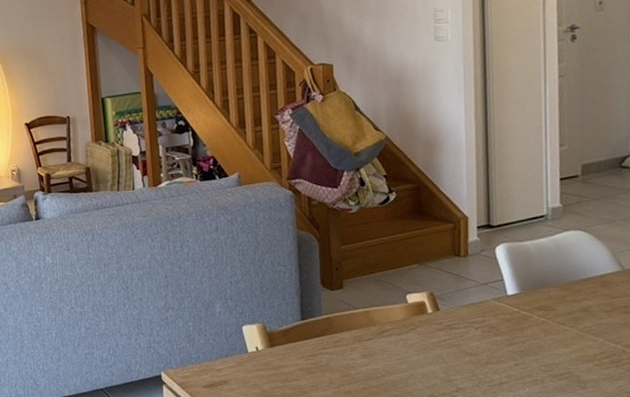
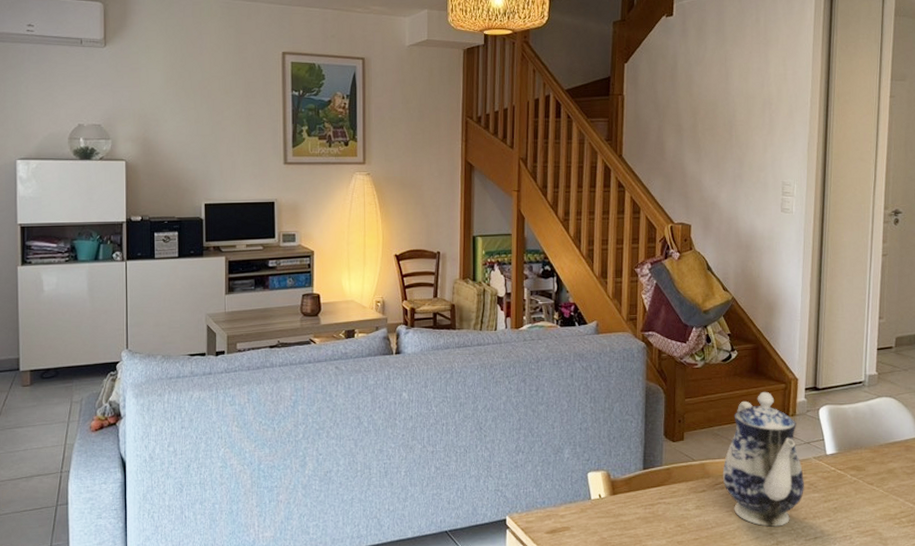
teapot: none [389,232,484,374] -> present [722,391,804,527]

